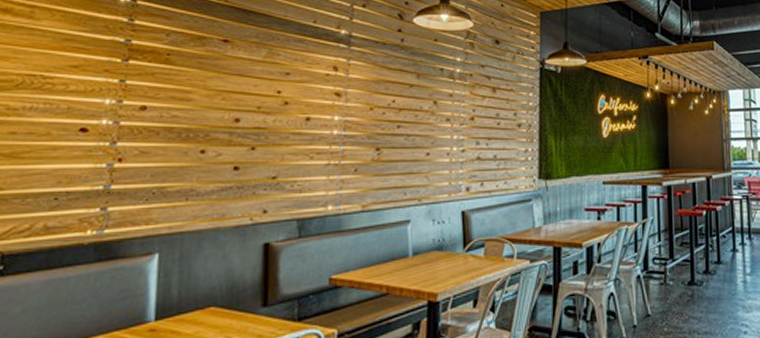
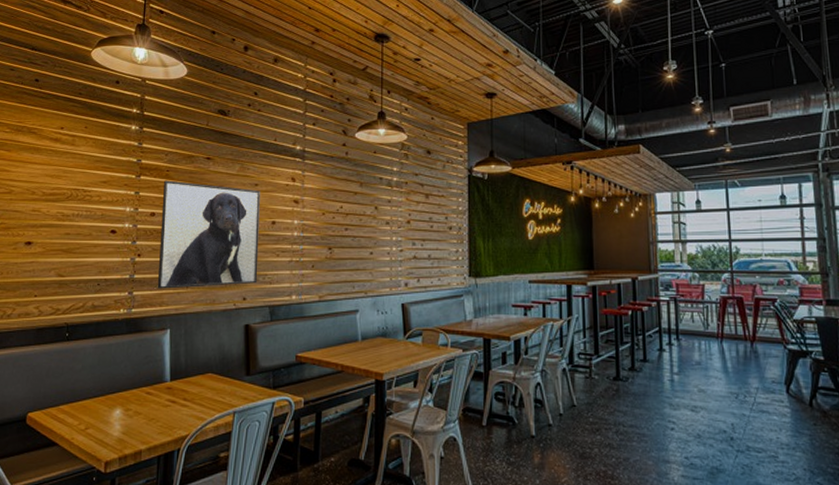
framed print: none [143,66,292,203] -> present [157,180,260,289]

